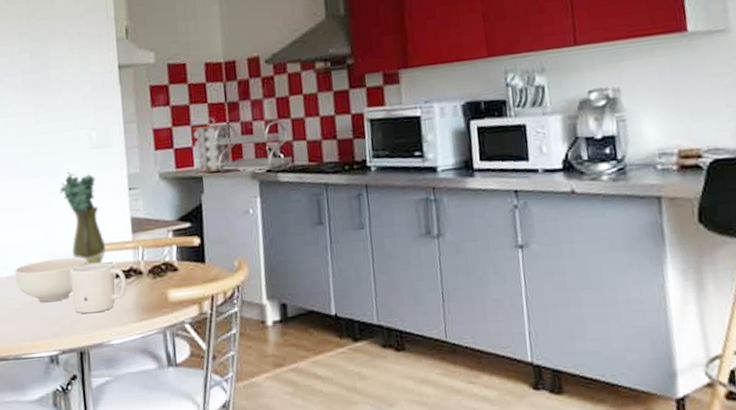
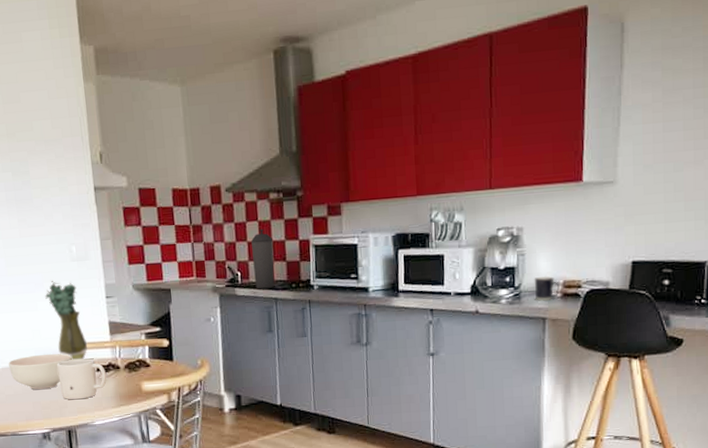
spice rack: present [193,117,233,174] -> none [162,238,197,287]
dish rack: present [213,120,293,173] -> none [180,242,248,287]
canister: none [295,103,325,174] -> present [251,228,275,289]
mug: none [640,144,675,177] -> present [534,275,560,302]

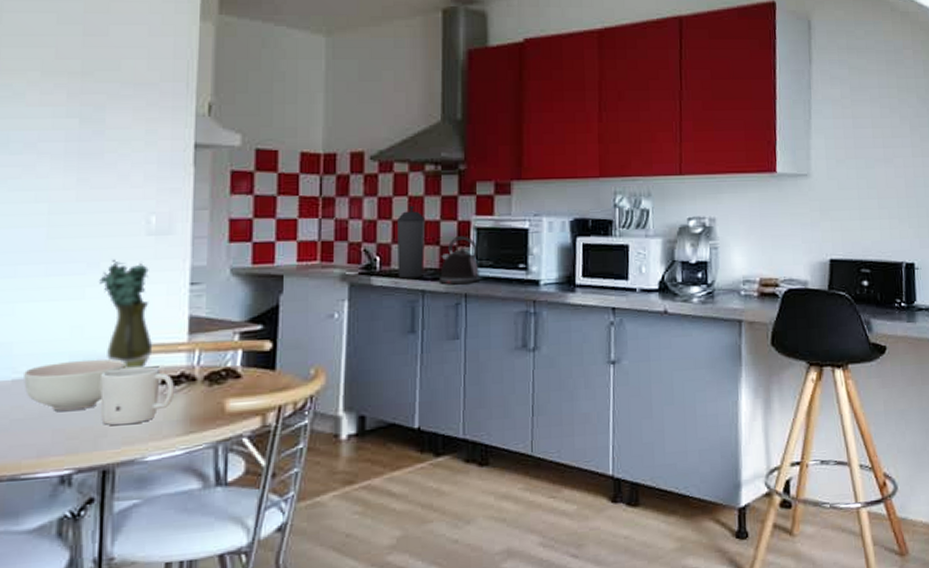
kettle: none [288,252,320,294] -> present [440,236,479,285]
mug: present [534,275,560,302] -> none [728,272,756,302]

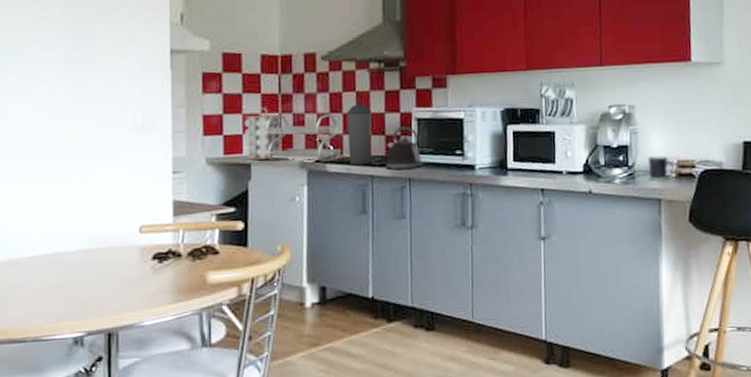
bowl: present [22,359,126,412] -> none [39,238,122,284]
vase: present [99,259,153,370] -> none [97,152,144,247]
mug: present [100,366,174,426] -> none [103,244,163,296]
spice rack: none [276,212,321,272] -> present [244,107,283,161]
dish rack: none [301,220,389,275] -> present [264,114,341,162]
mug: none [728,272,756,302] -> present [647,155,674,182]

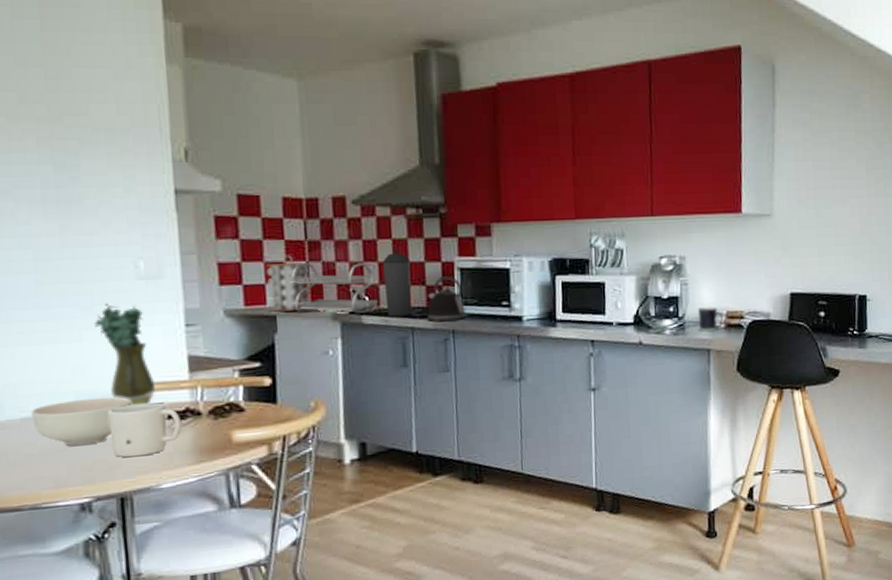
bowl: none [39,238,122,284] -> present [30,397,131,447]
vase: none [97,152,144,247] -> present [95,303,156,407]
mug: none [103,244,163,296] -> present [108,403,181,458]

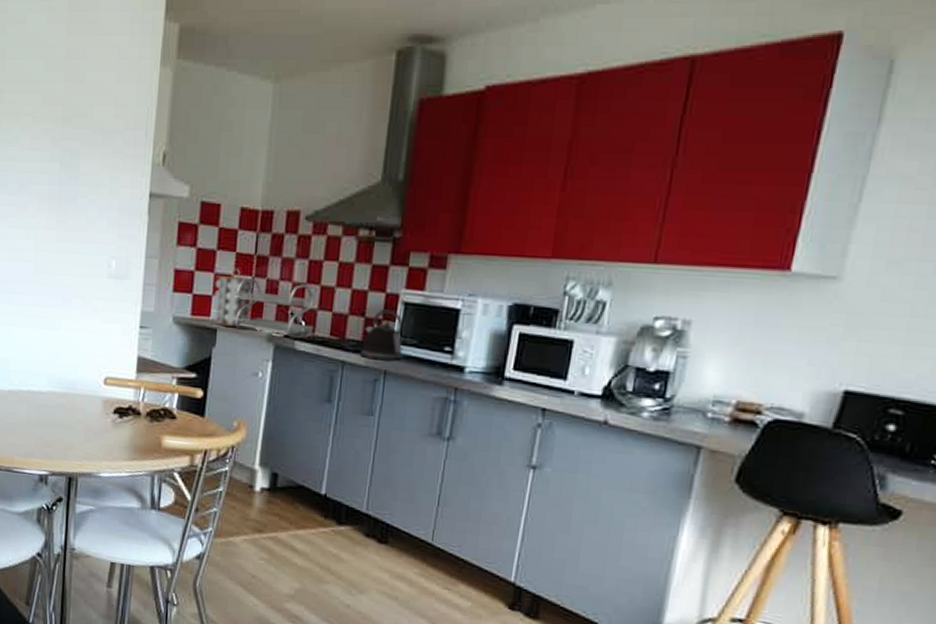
bowl: present [30,397,131,447] -> none [16,381,88,424]
vase: present [95,303,156,407] -> none [71,296,109,397]
mug: present [108,403,181,458] -> none [68,394,124,444]
canister: present [383,247,412,317] -> none [320,271,354,348]
mug: present [697,306,723,333] -> none [692,390,730,425]

